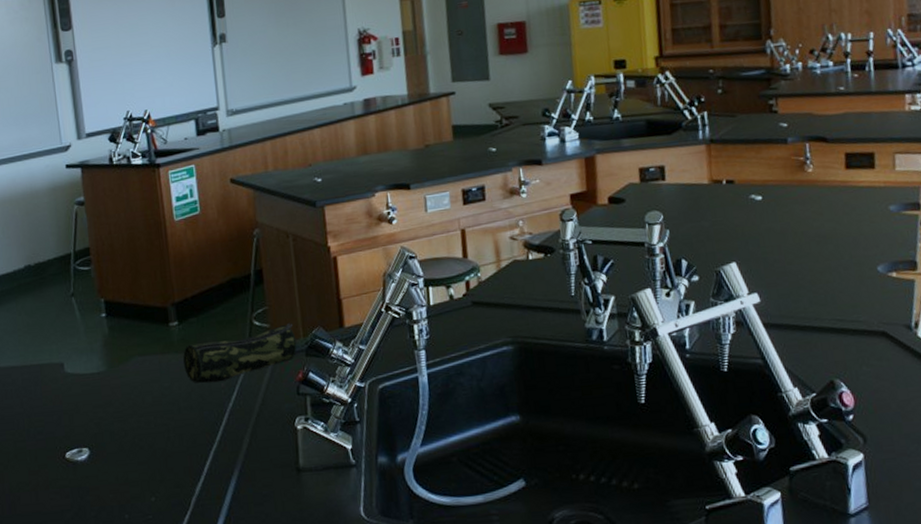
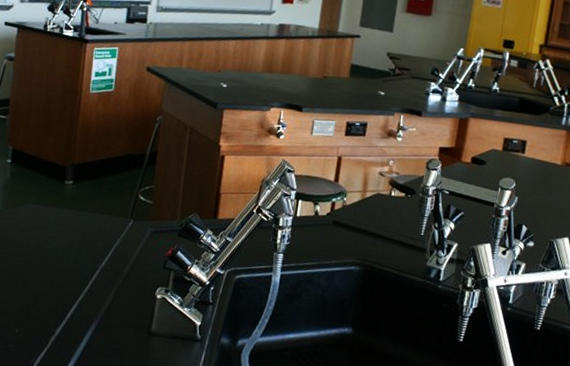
pencil case: present [183,322,297,384] -> none [69,203,174,242]

